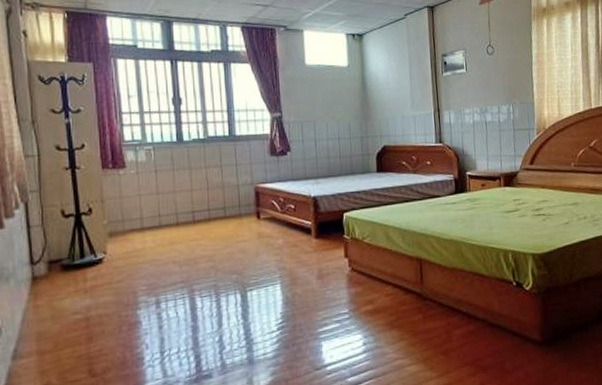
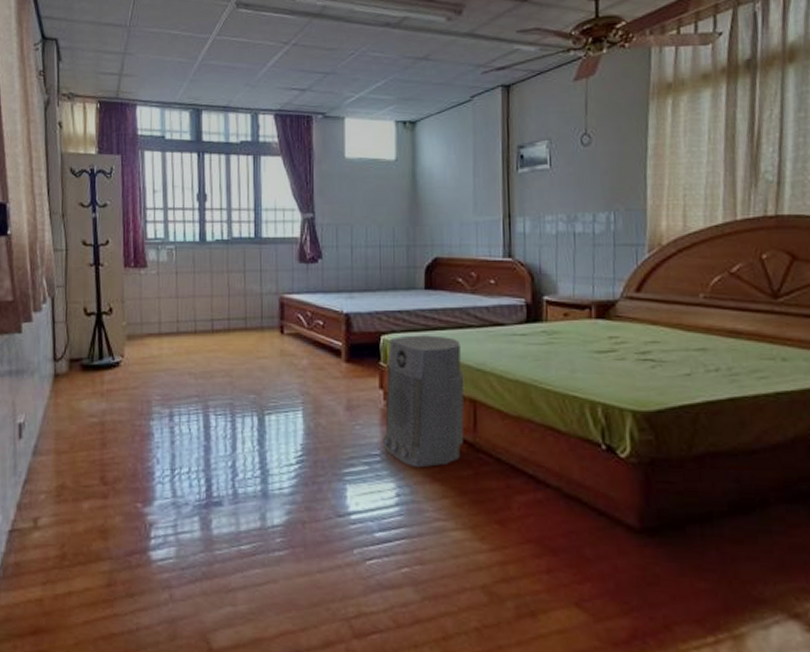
air purifier: none [349,209,414,320] -> present [382,335,465,468]

